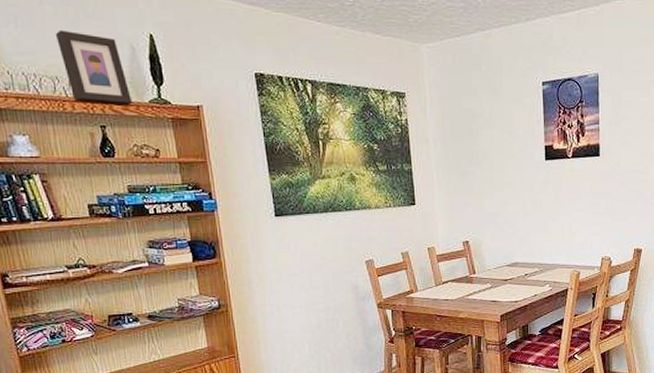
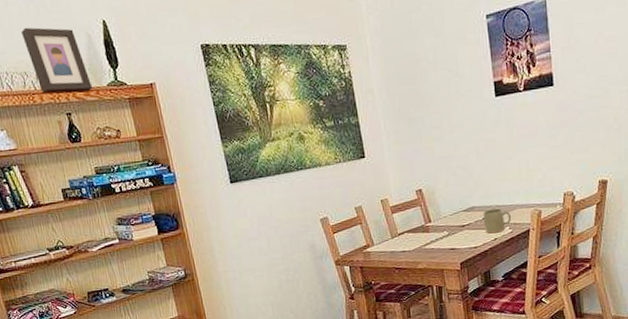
mug: none [526,266,552,290] -> present [483,208,512,234]

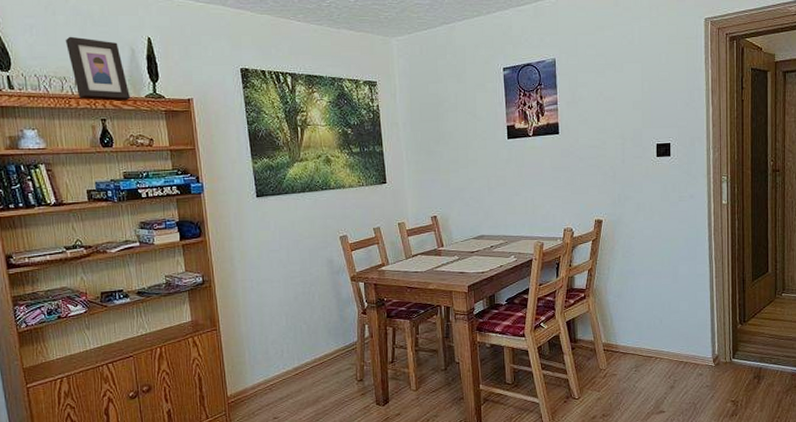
mug: present [483,208,512,234] -> none [491,238,517,261]

